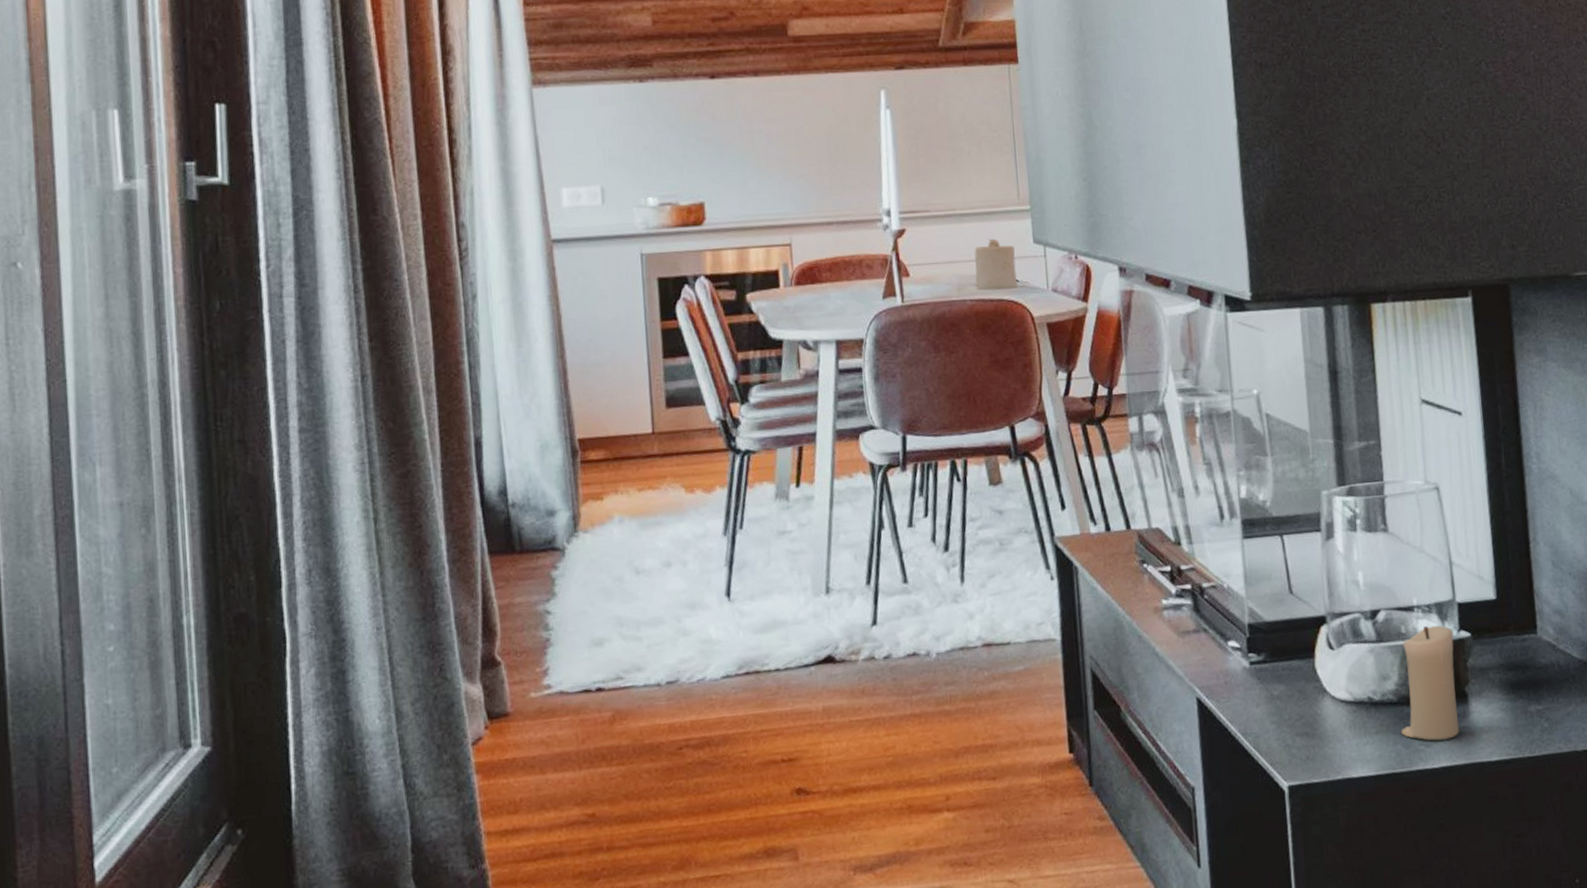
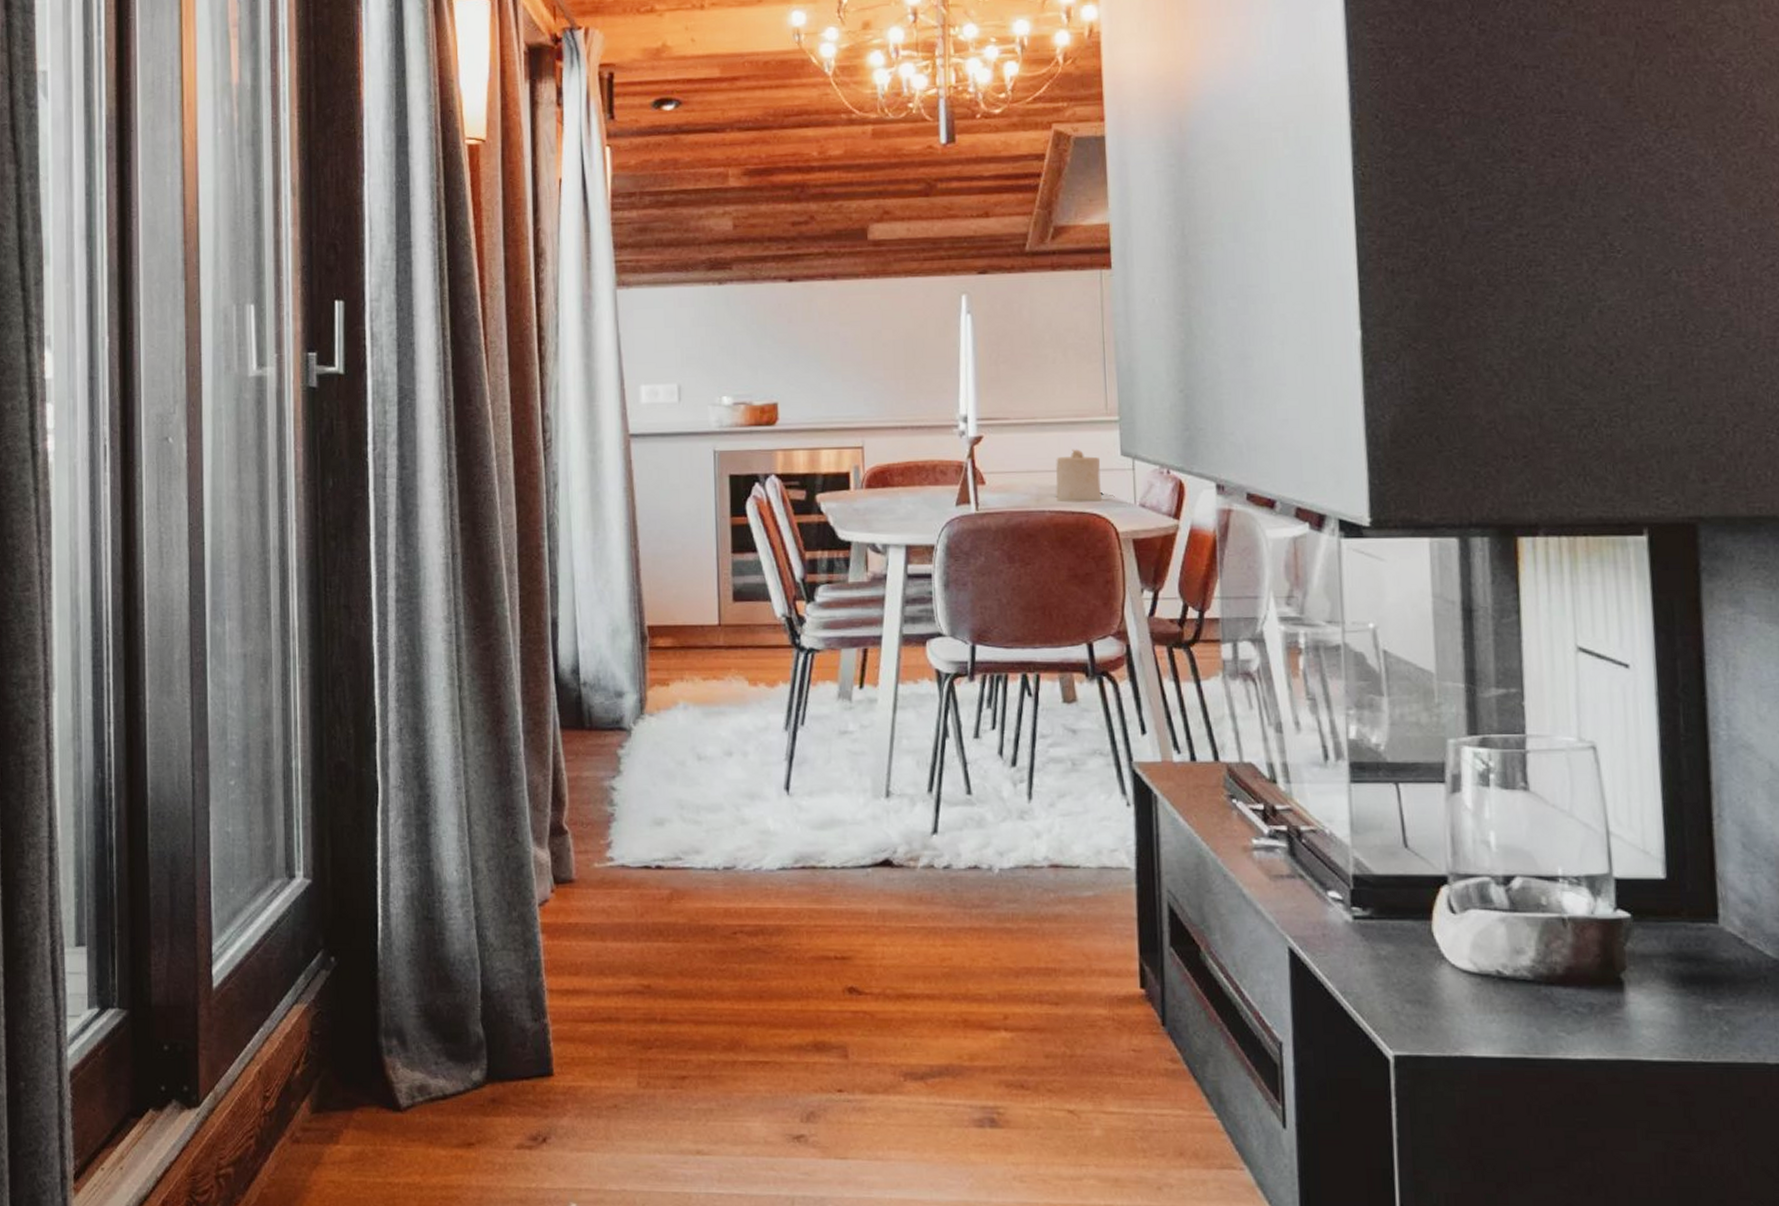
candle: present [1400,625,1460,741] -> none [1536,900,1612,1029]

